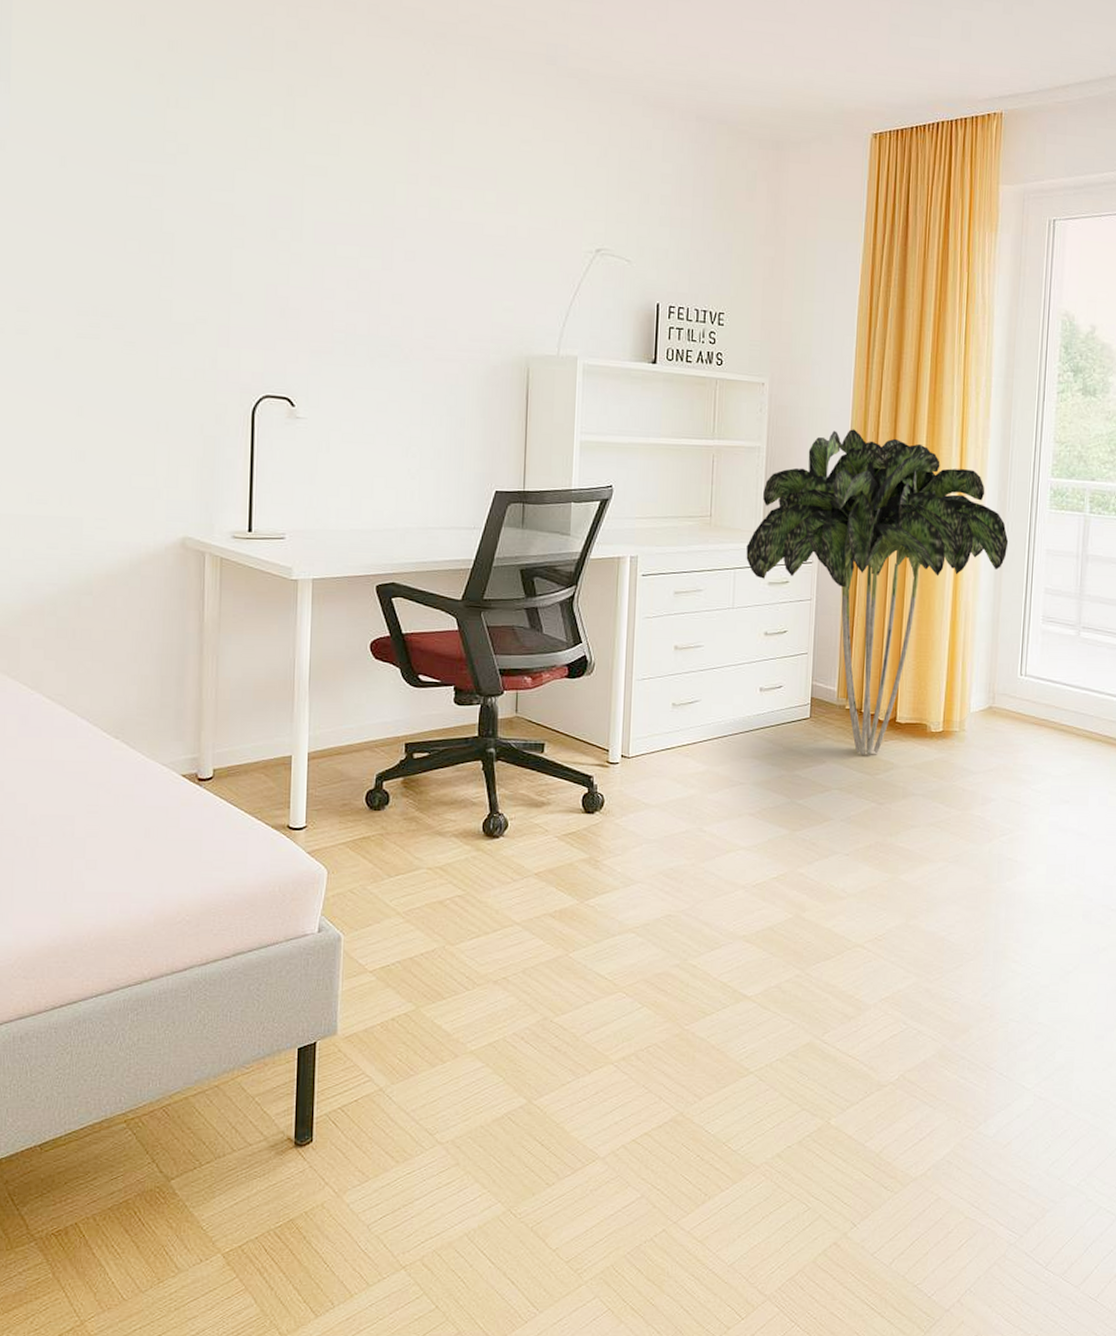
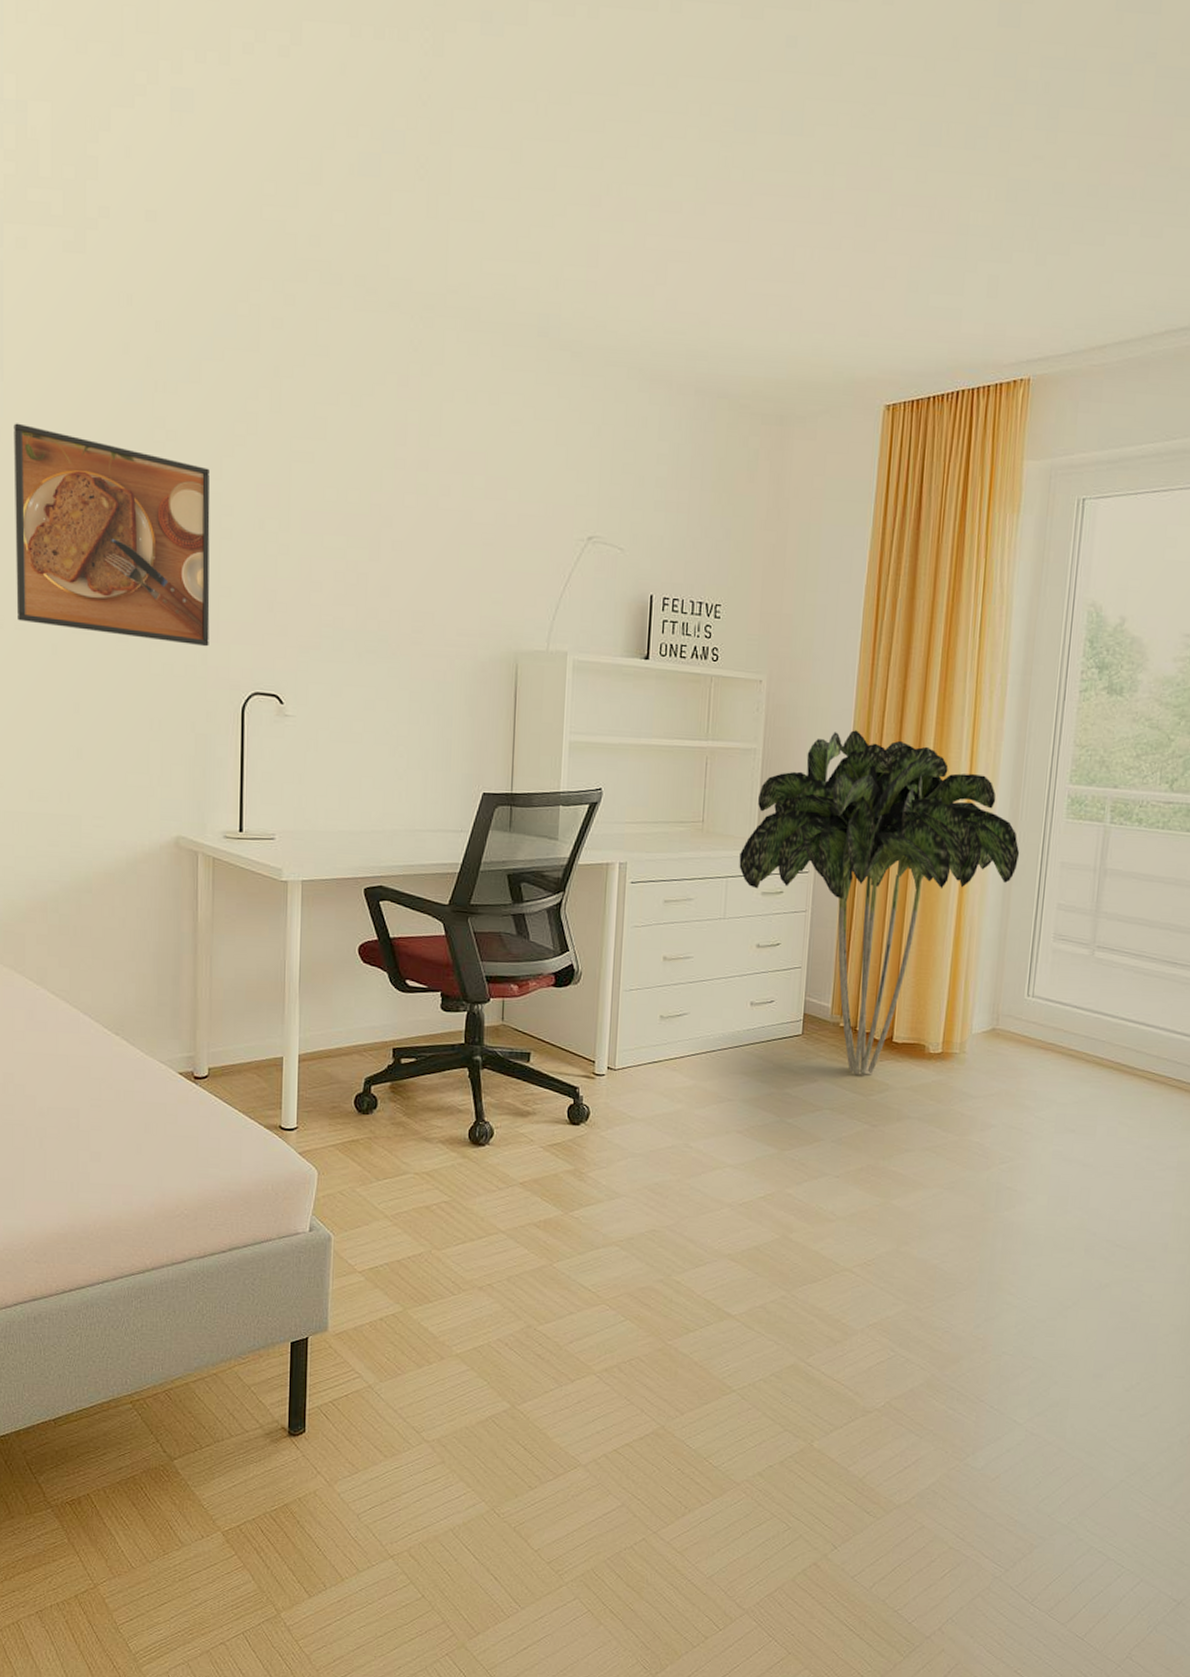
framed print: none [18,134,222,351] -> present [13,423,210,647]

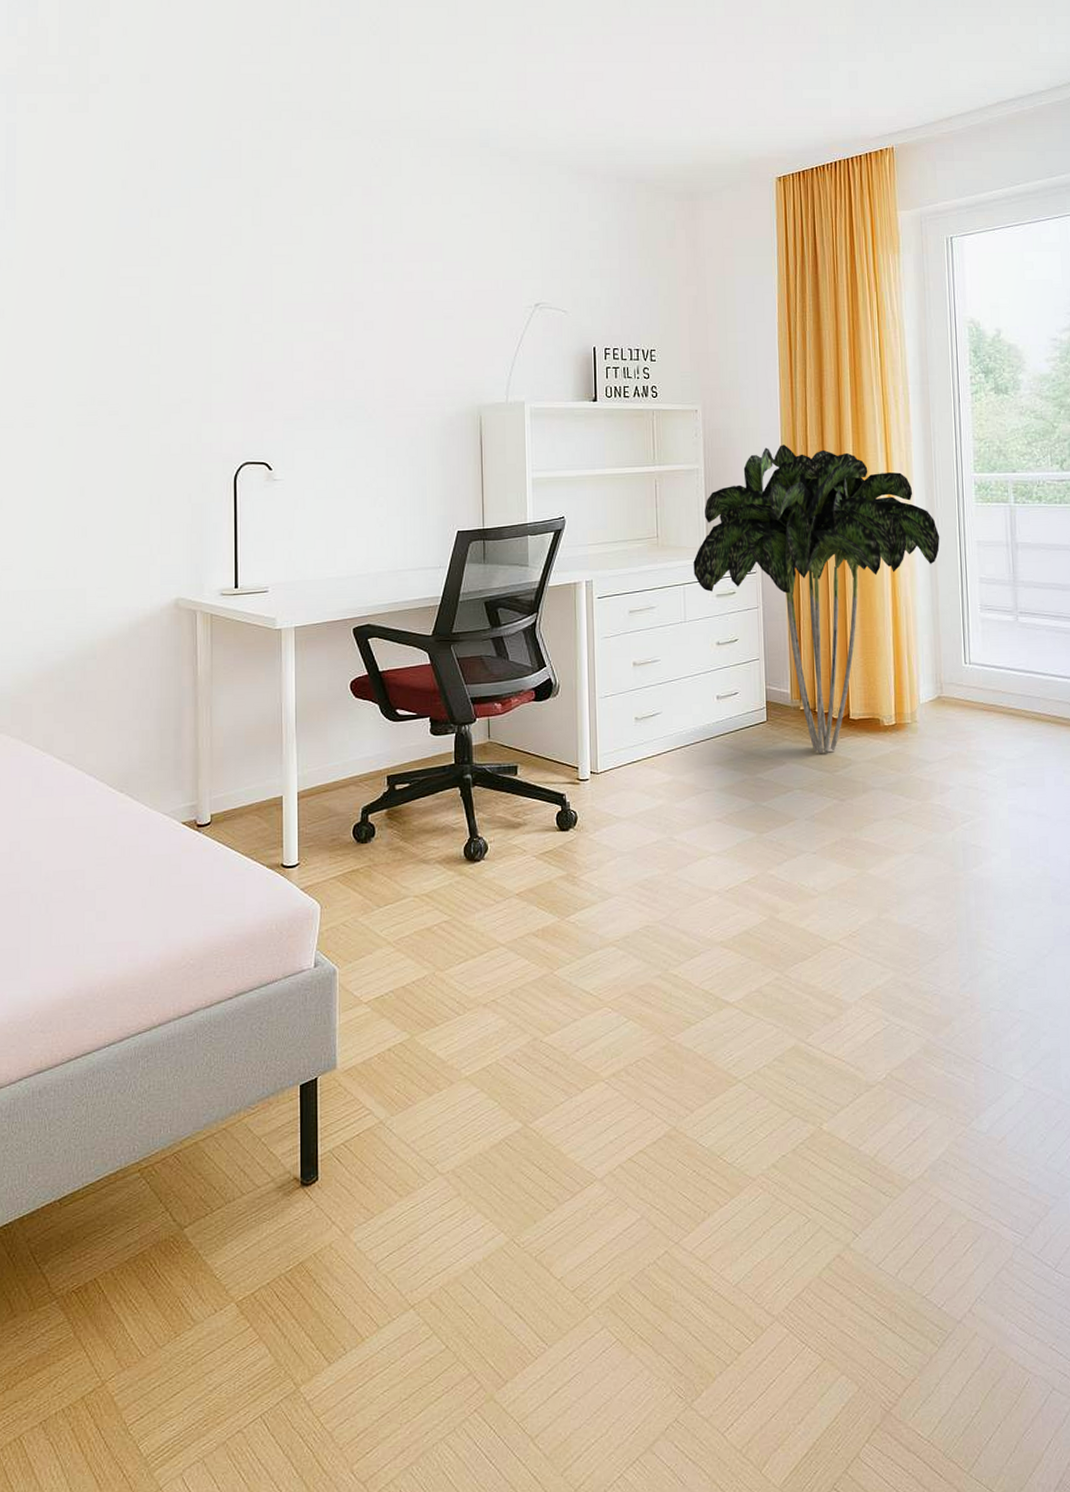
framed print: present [13,423,210,647] -> none [24,253,203,427]

